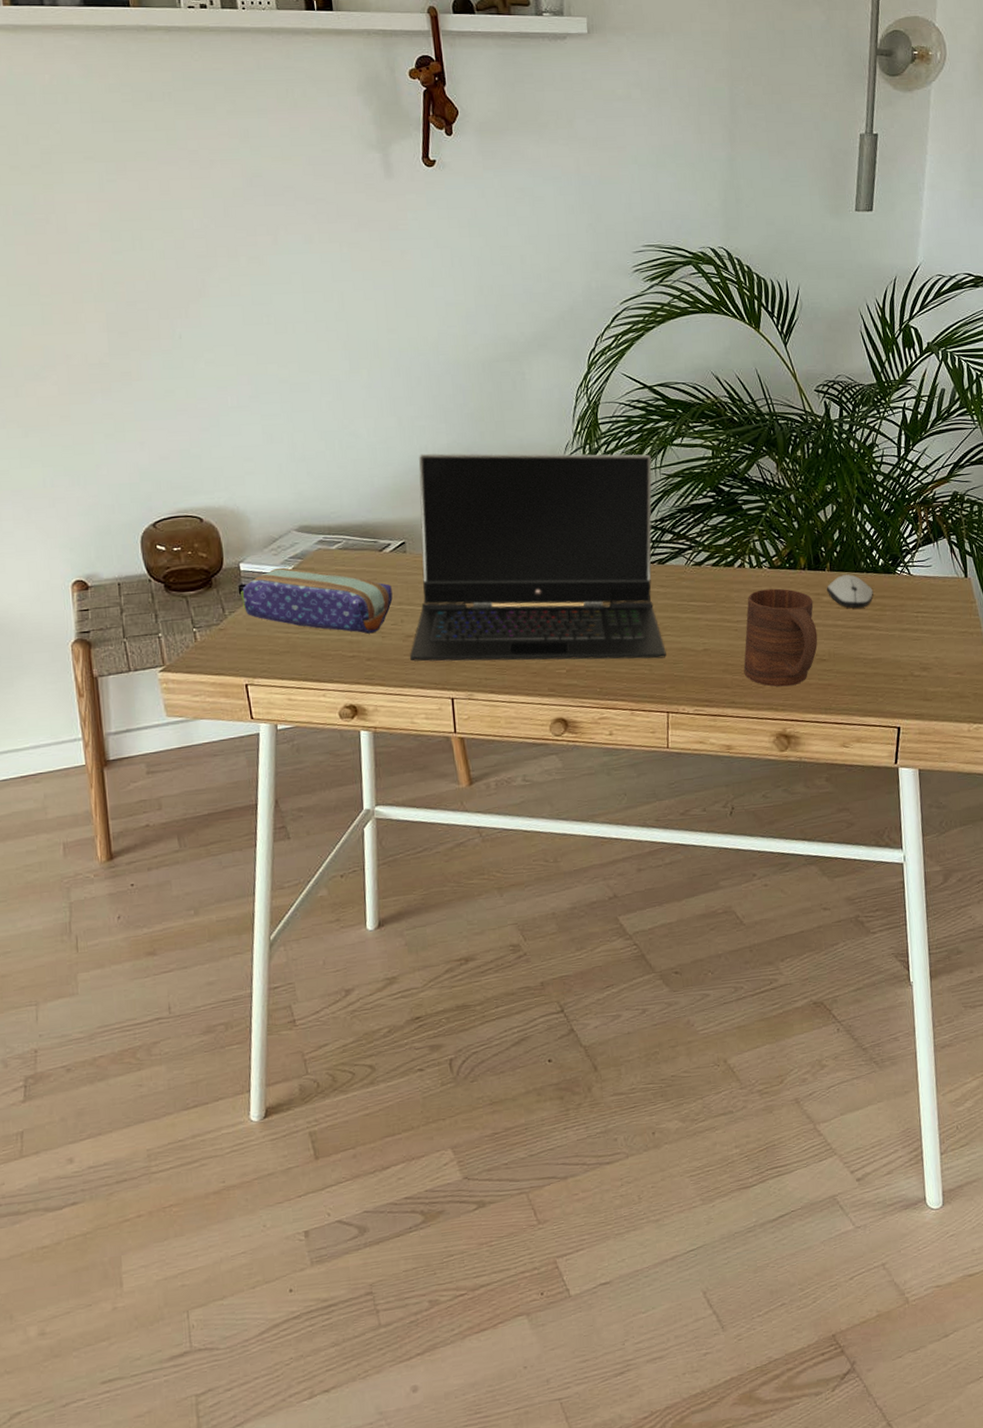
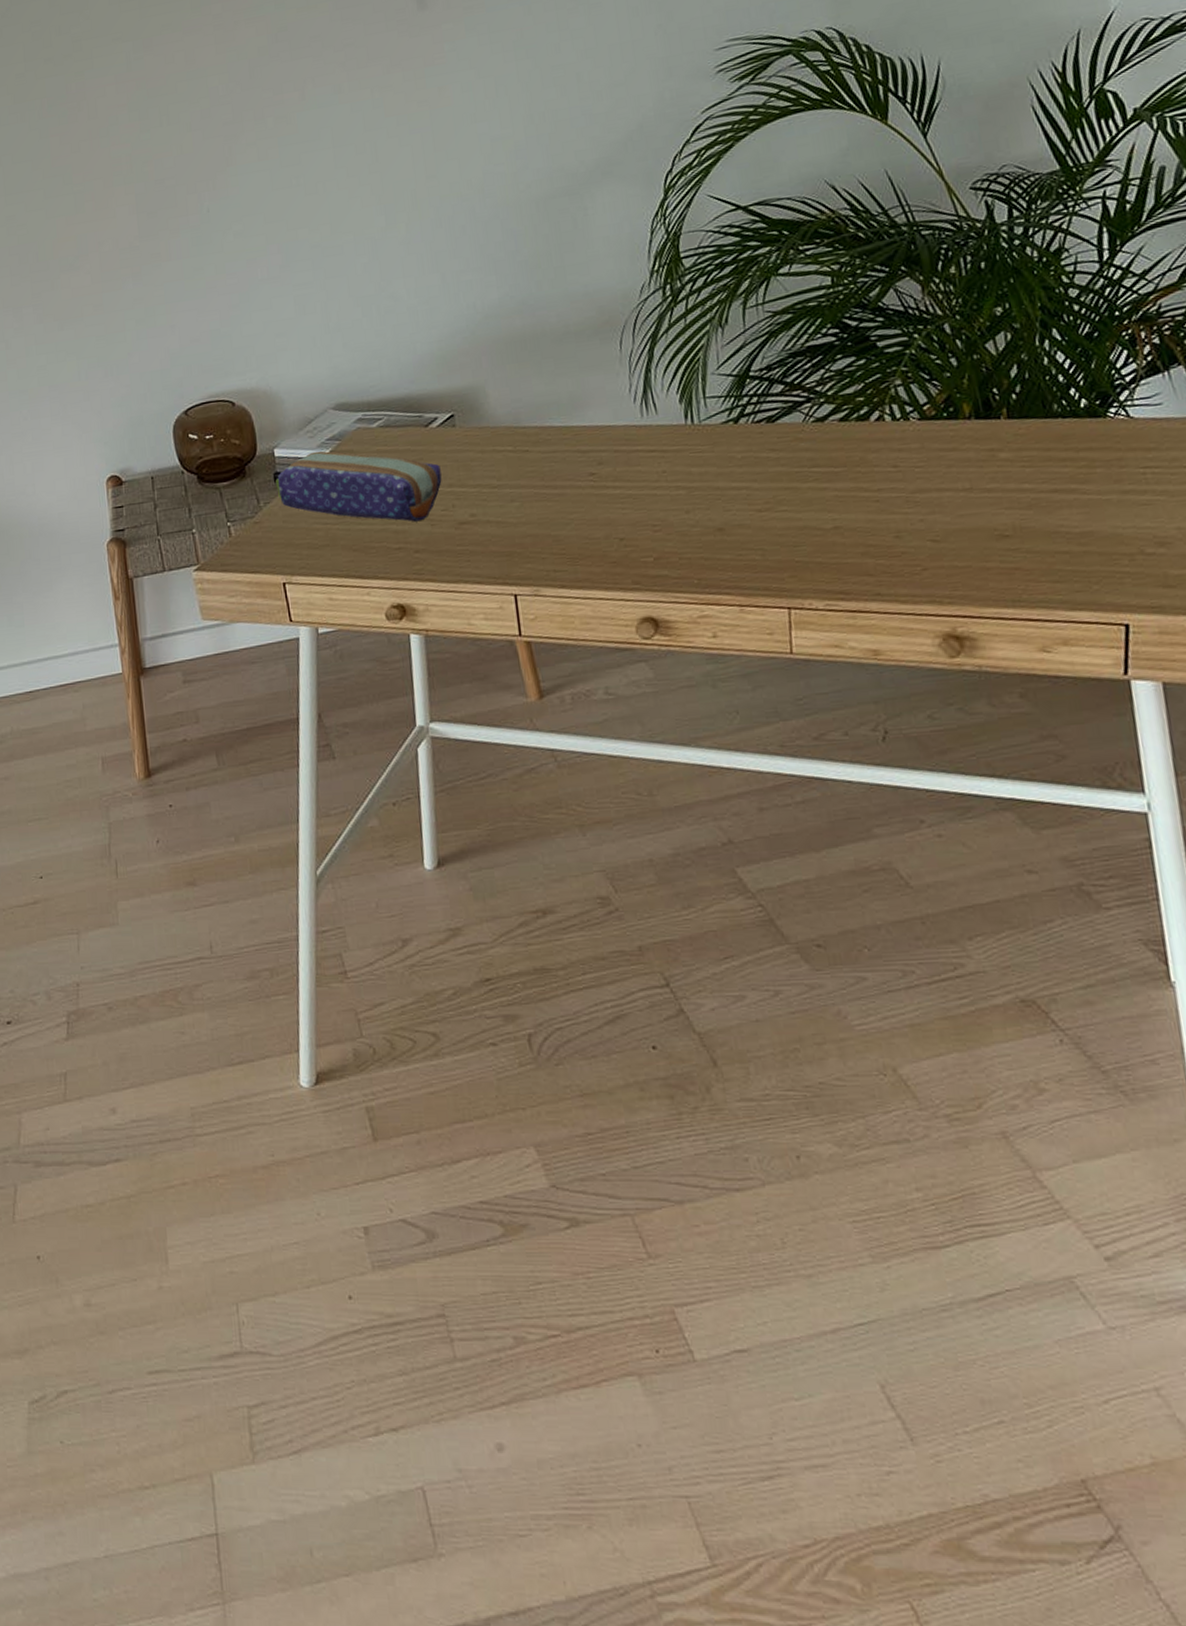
laptop computer: present [409,453,666,662] -> none [463,289,784,552]
cup: present [743,588,818,687] -> none [890,445,996,573]
computer mouse: present [826,574,873,608] -> none [1003,421,1075,466]

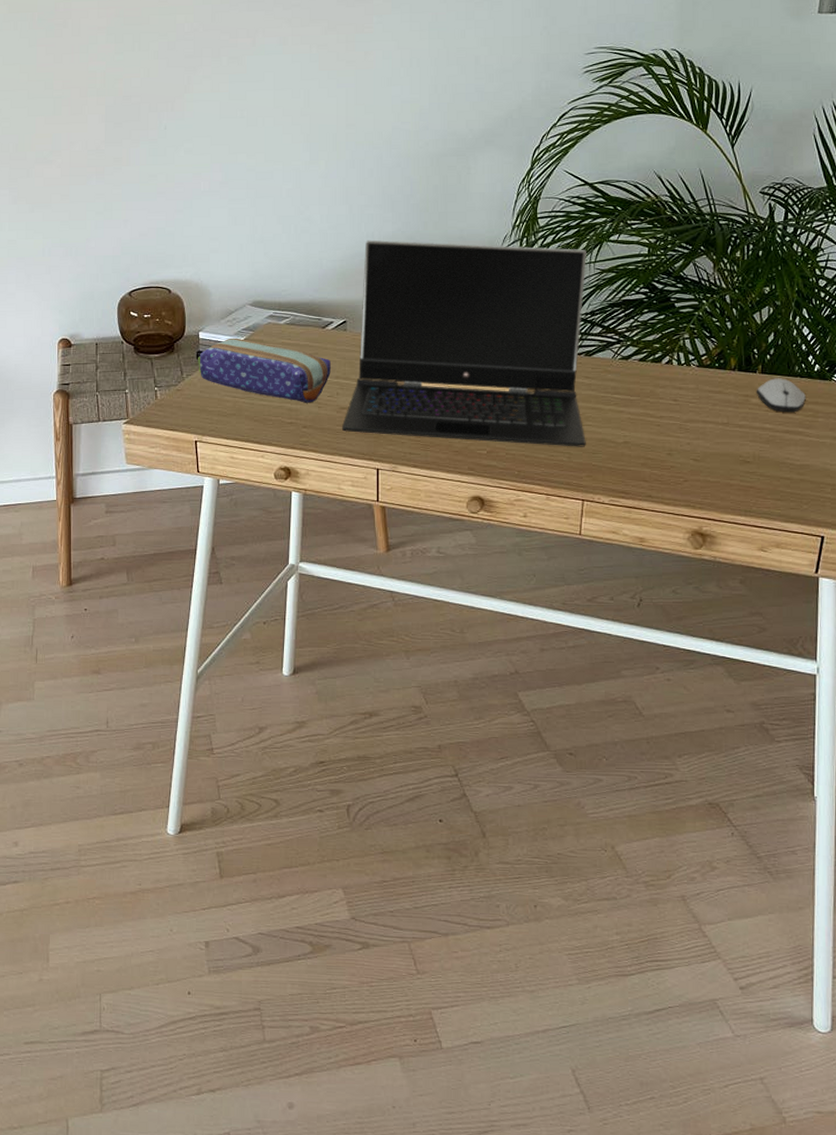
laptop computer: none [463,289,784,552] -> present [341,240,586,447]
computer mouse: none [1003,421,1075,466] -> present [756,378,806,413]

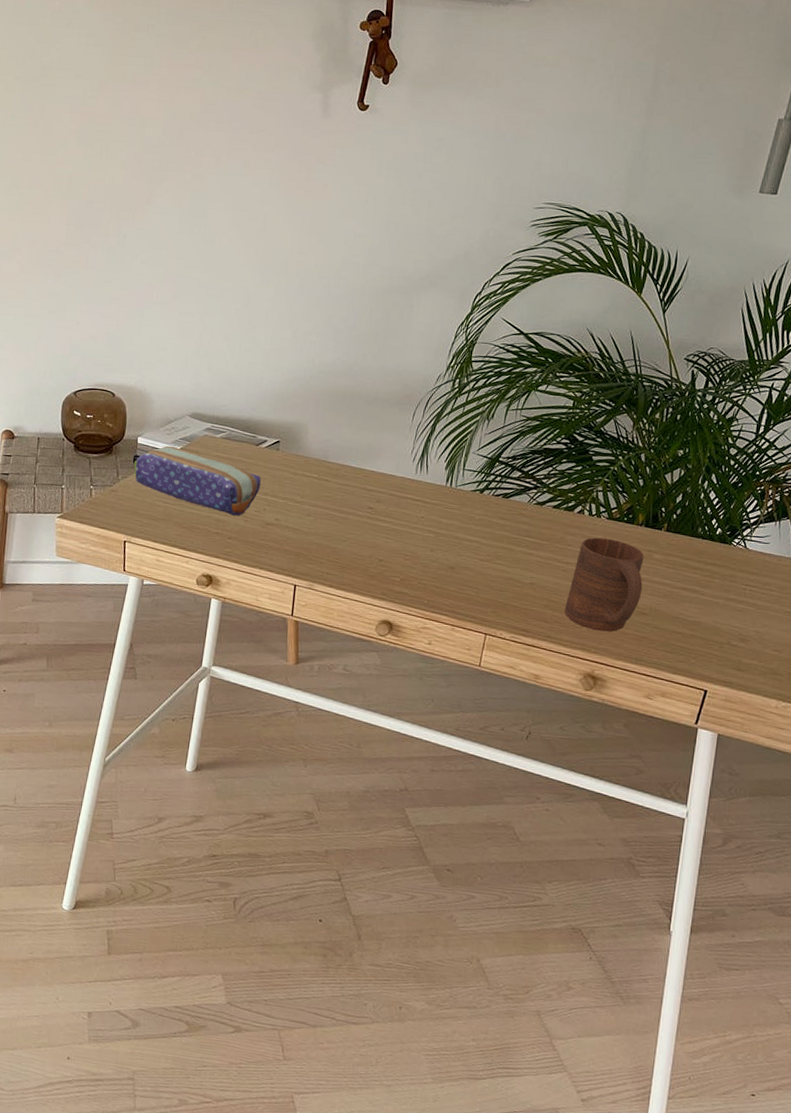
laptop computer: present [341,240,586,447] -> none [264,365,515,584]
cup: none [663,387,743,485] -> present [564,537,644,632]
computer mouse: present [756,378,806,413] -> none [659,537,706,572]

